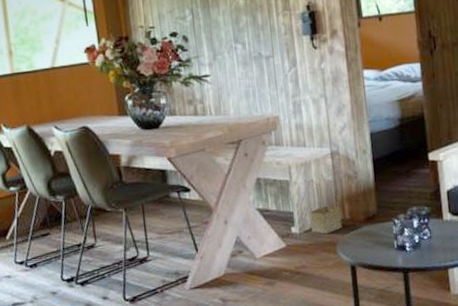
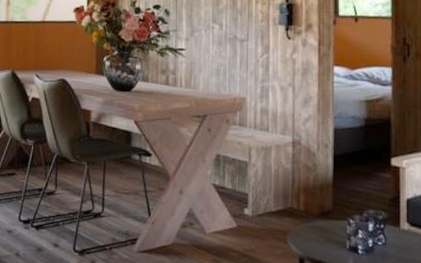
basket: present [307,179,343,234] -> none [263,164,297,222]

